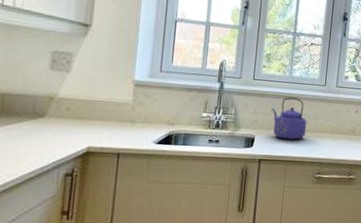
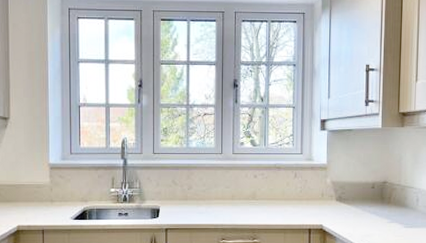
kettle: present [271,97,307,140] -> none [172,168,208,208]

